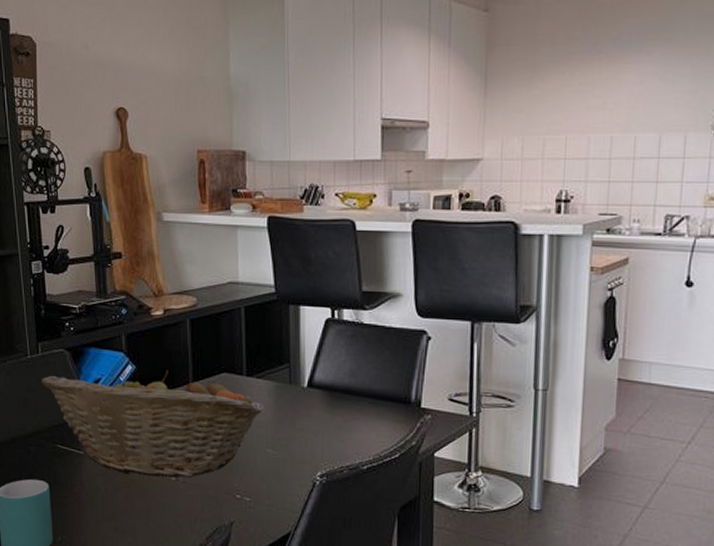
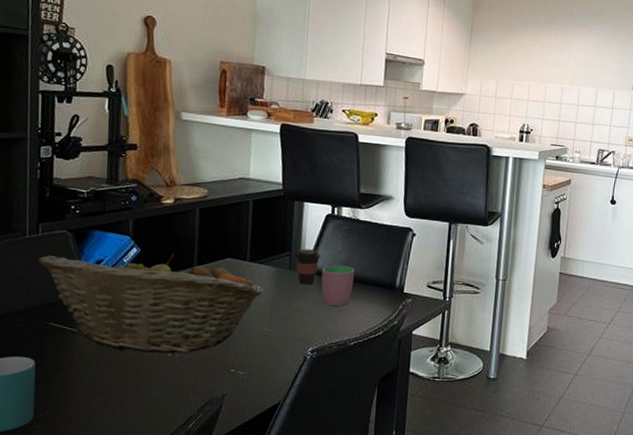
coffee cup: none [294,359,323,401] -> present [294,248,321,285]
cup: none [325,377,362,425] -> present [321,265,354,306]

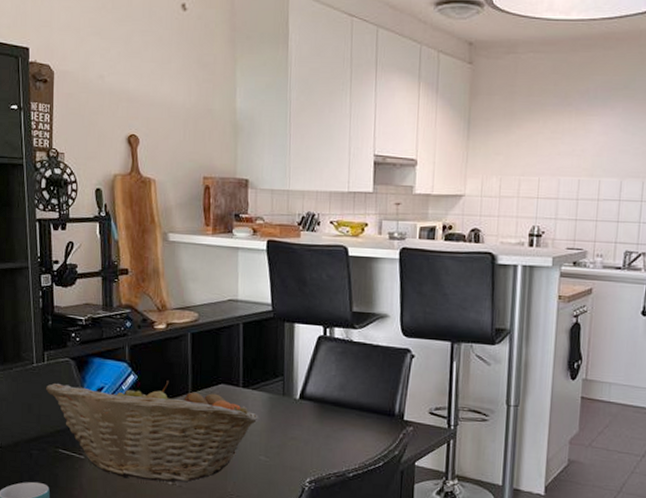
coffee cup: present [294,248,321,285] -> none [287,373,315,412]
cup: present [321,265,354,306] -> none [316,390,350,435]

